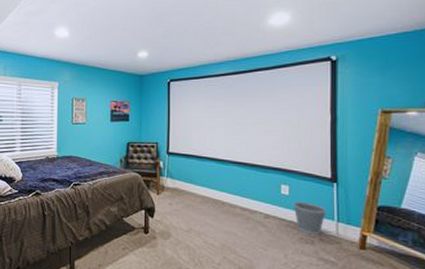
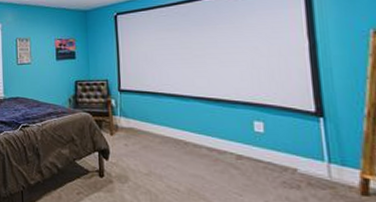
wastebasket: present [293,201,327,235] -> none [269,139,314,179]

